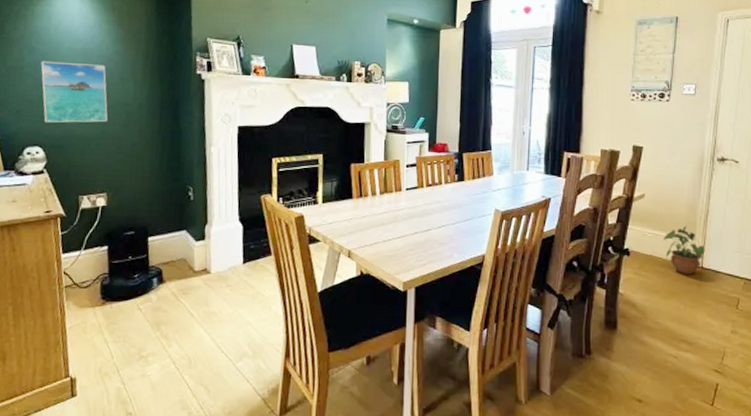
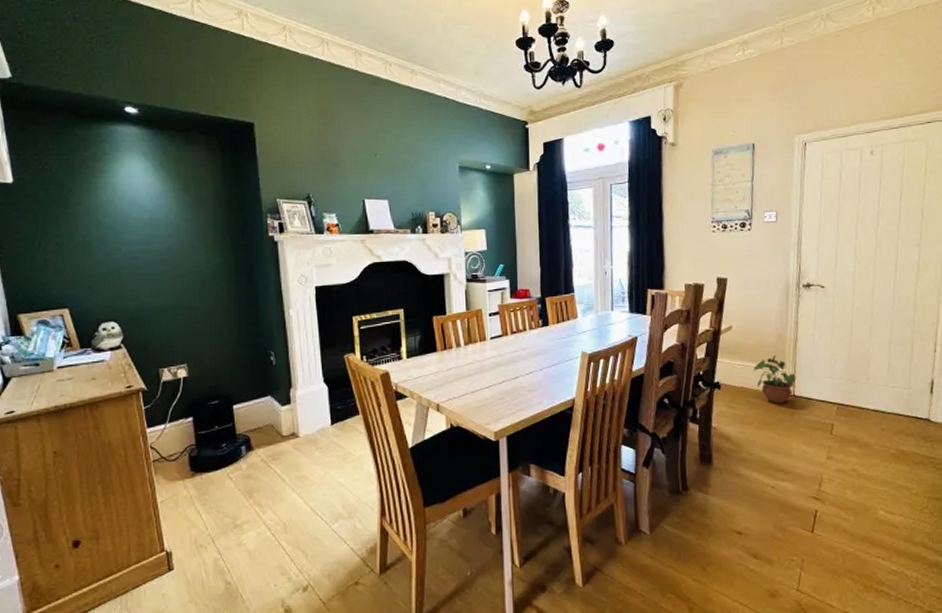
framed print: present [41,61,108,123] -> none [109,233,181,297]

